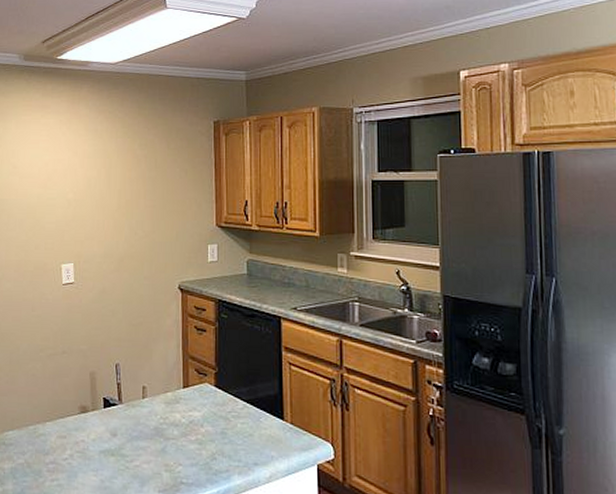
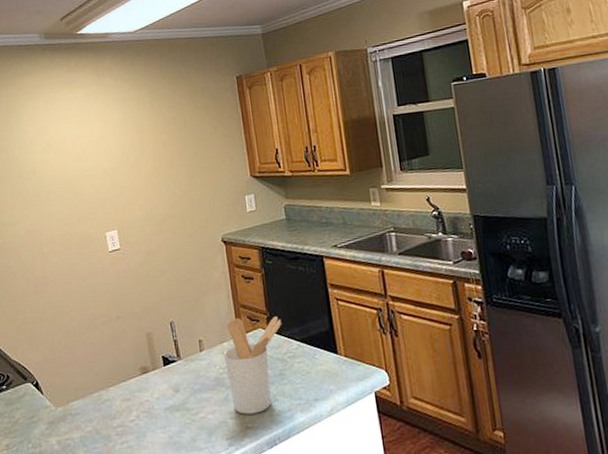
utensil holder: none [166,369,230,470] -> present [223,316,282,415]

